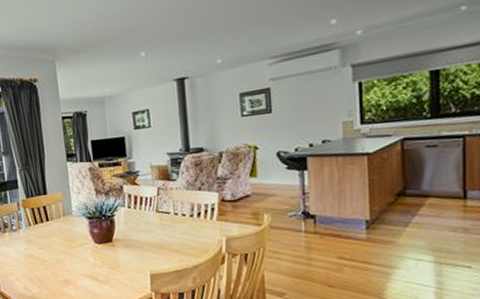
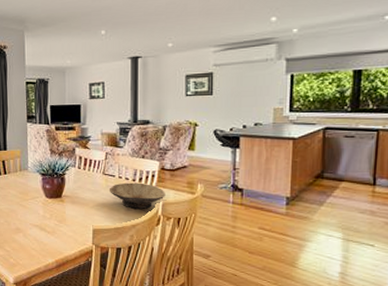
bowl: none [164,218,229,248] -> present [109,182,165,209]

